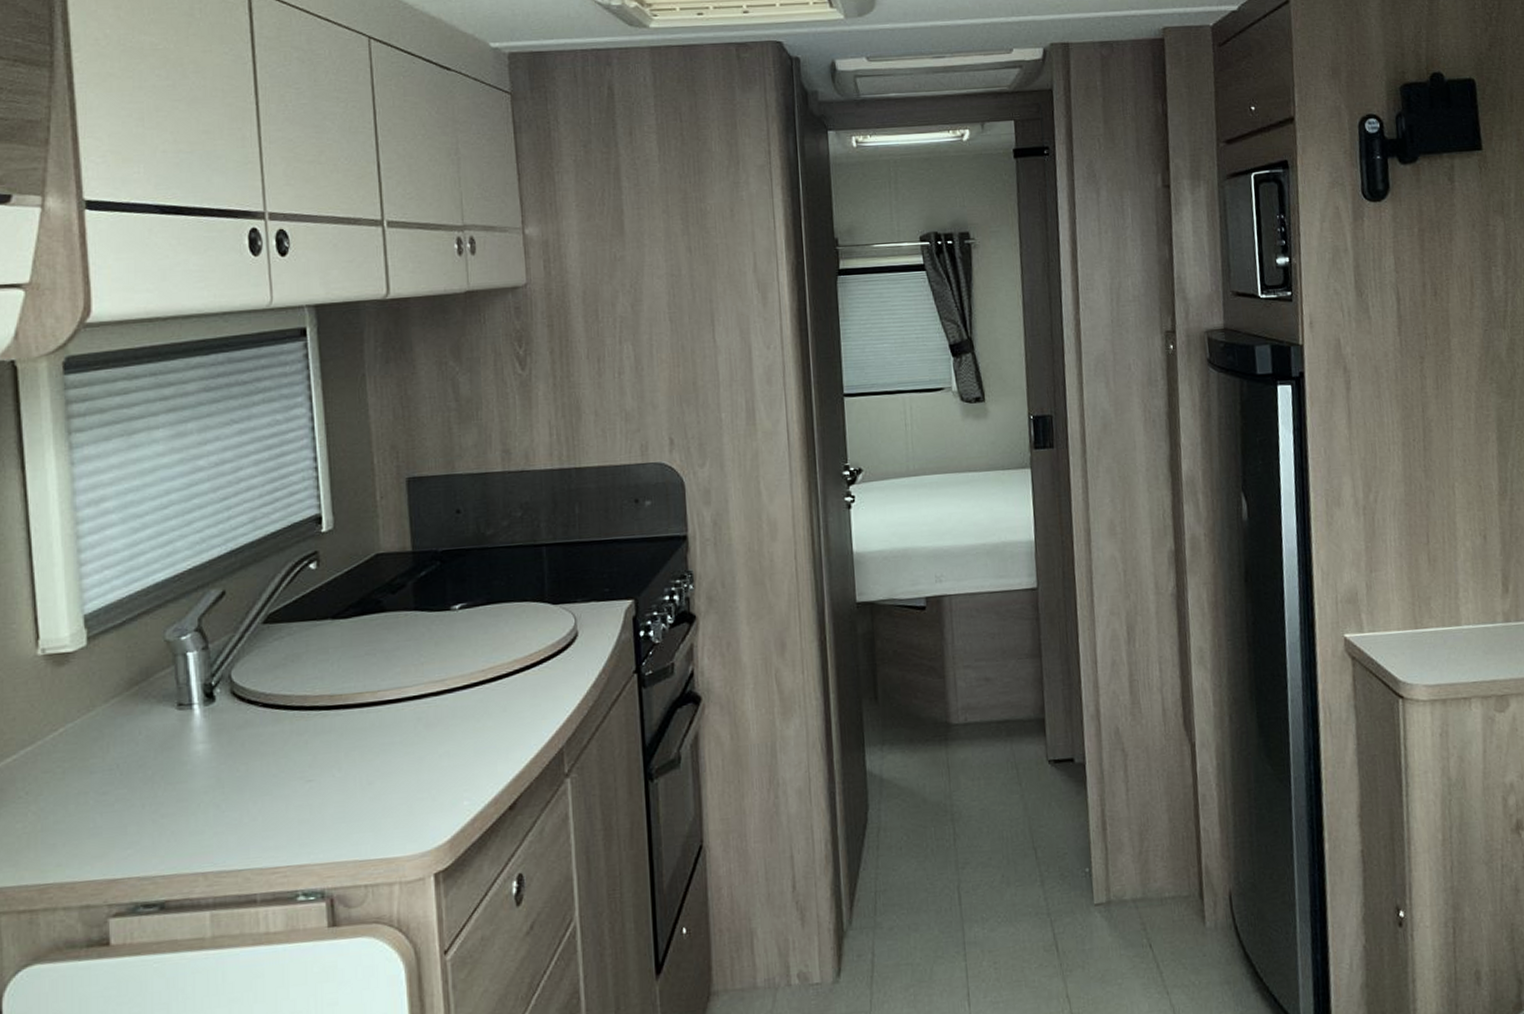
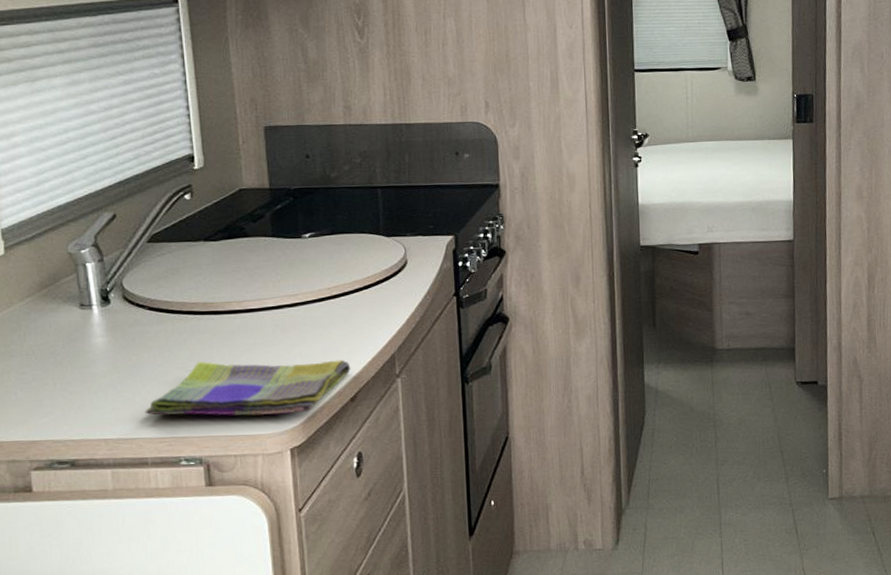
dish towel: none [254,758,509,839] -> present [145,360,351,416]

